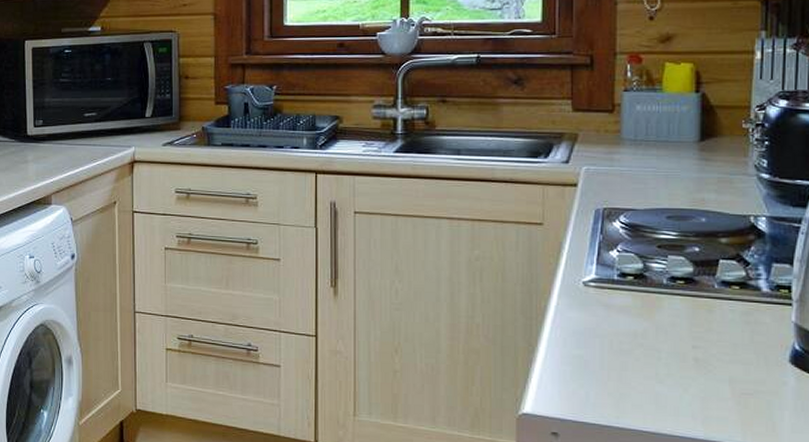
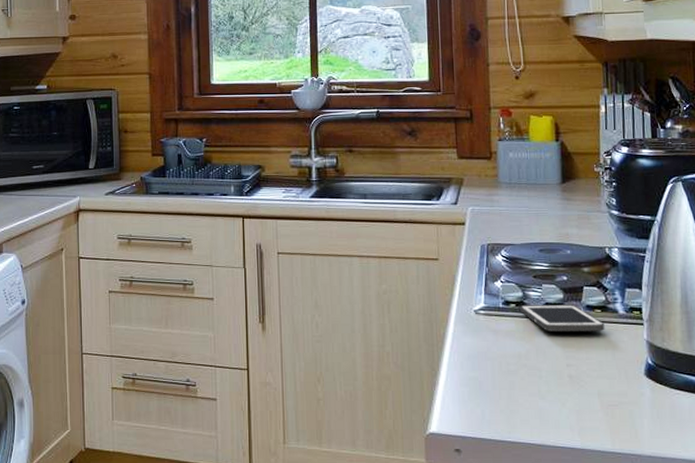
cell phone: none [639,278,743,312] -> present [520,305,605,332]

